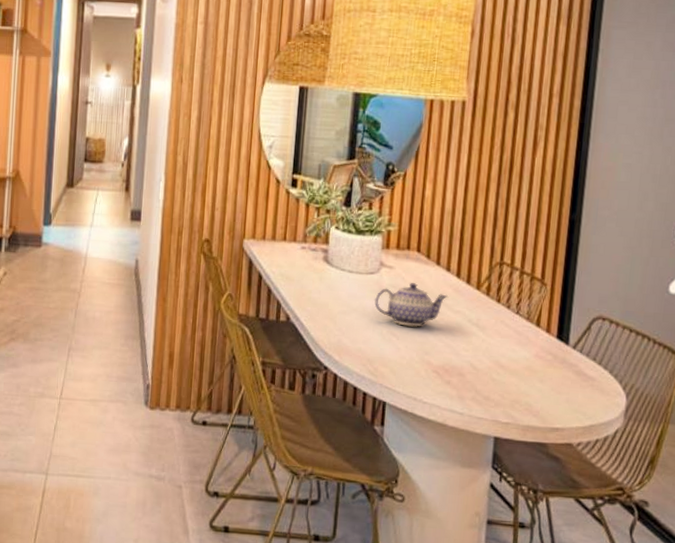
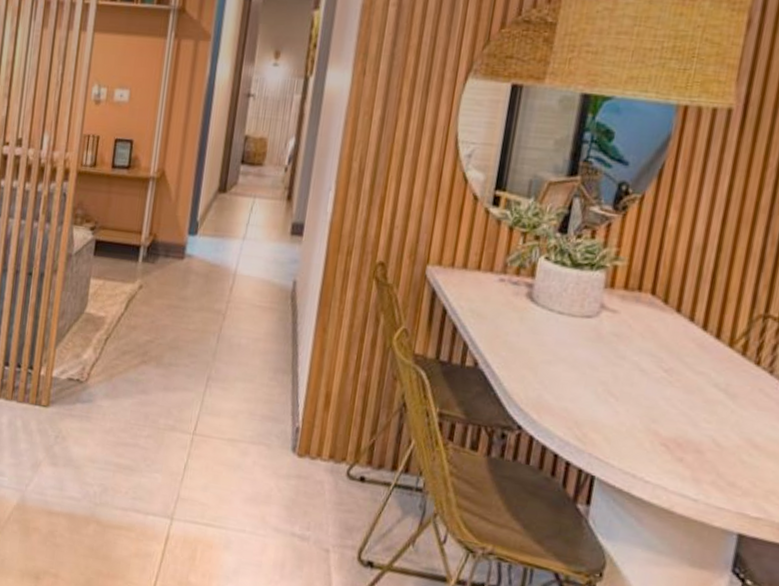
teapot: present [374,283,449,327] -> none [589,332,690,388]

